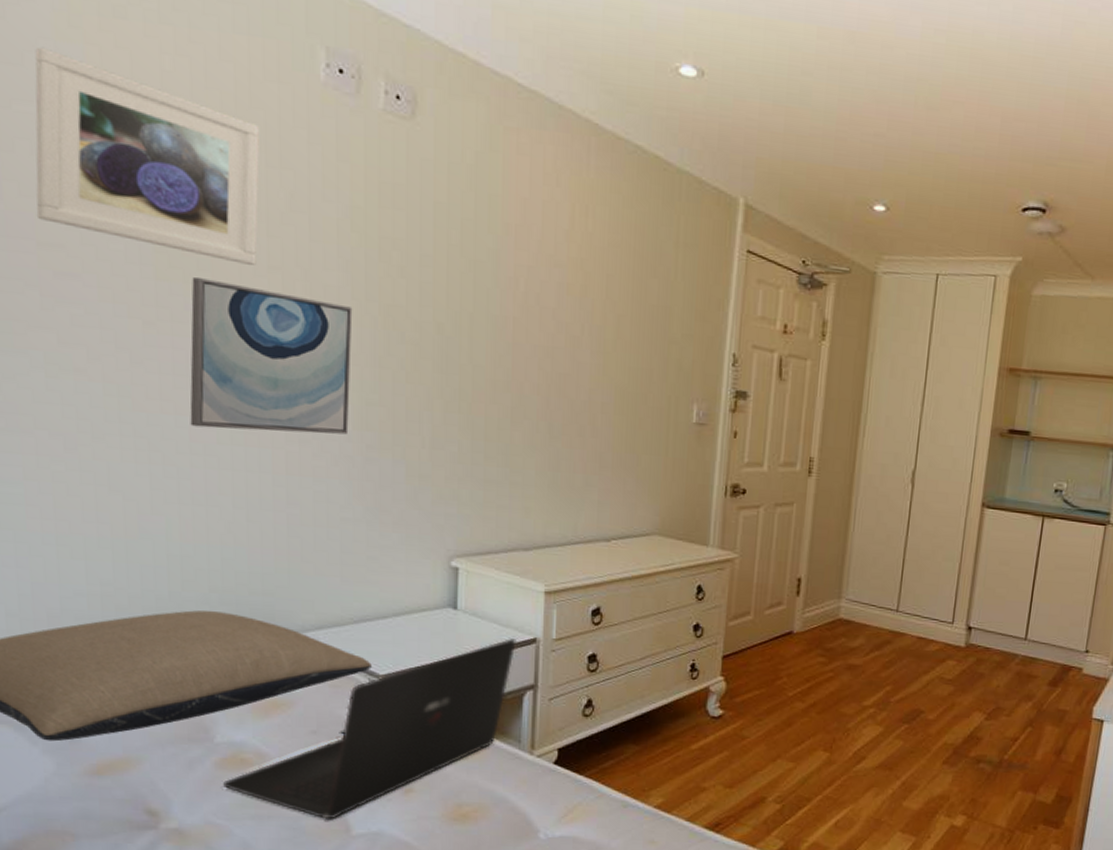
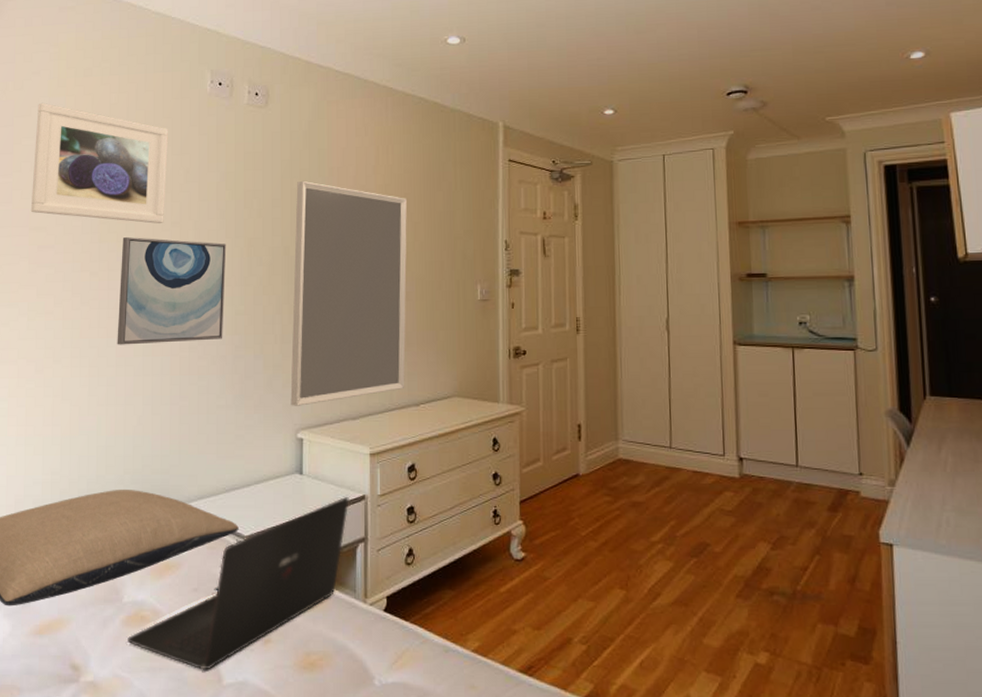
home mirror: none [442,235,609,529] -> present [290,180,407,406]

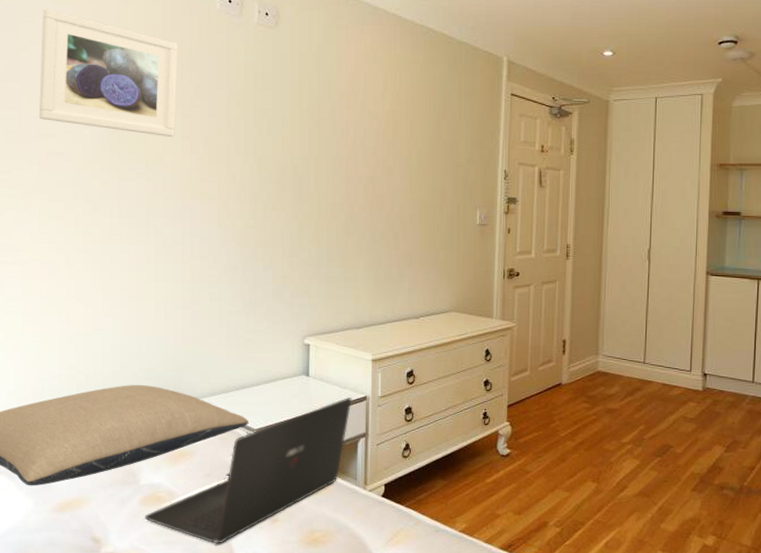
wall art: present [117,236,227,345] -> none [129,148,237,252]
home mirror: present [290,180,407,406] -> none [298,102,412,315]

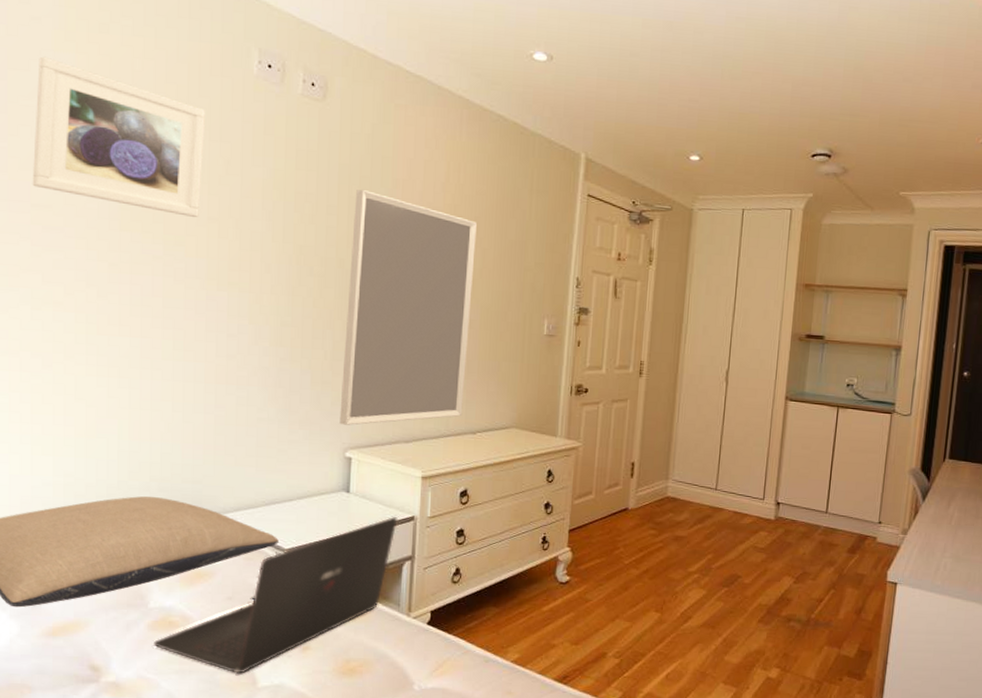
home mirror: none [298,102,412,315] -> present [339,189,477,425]

